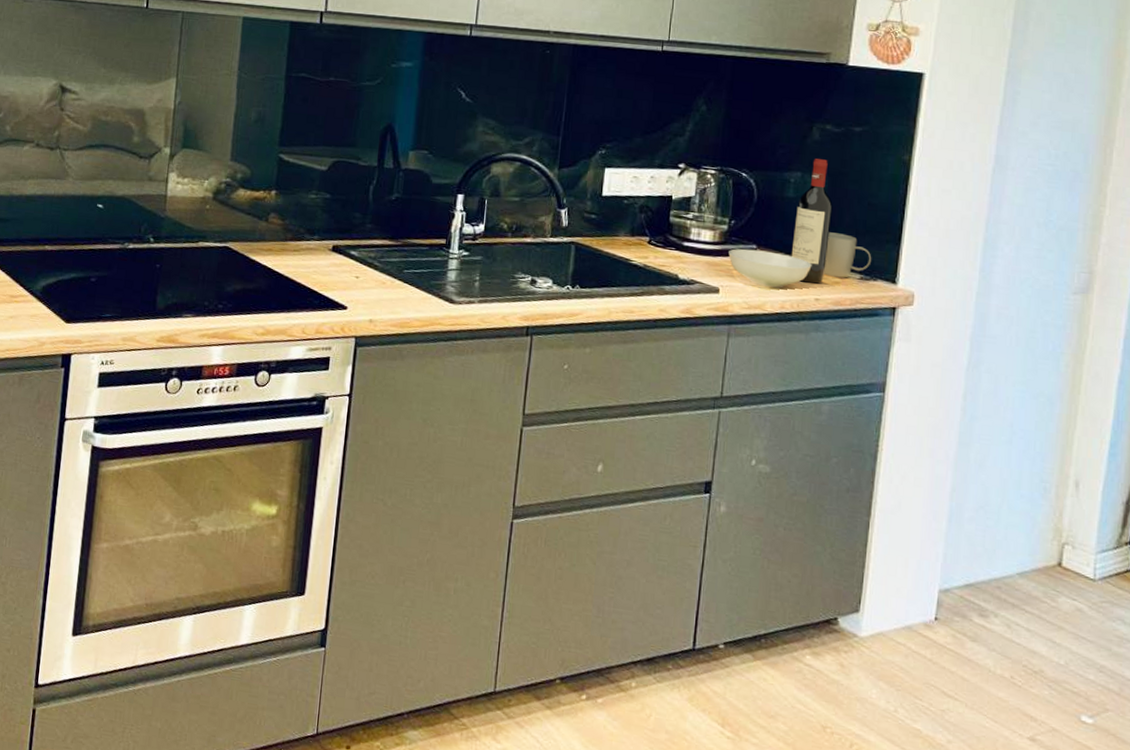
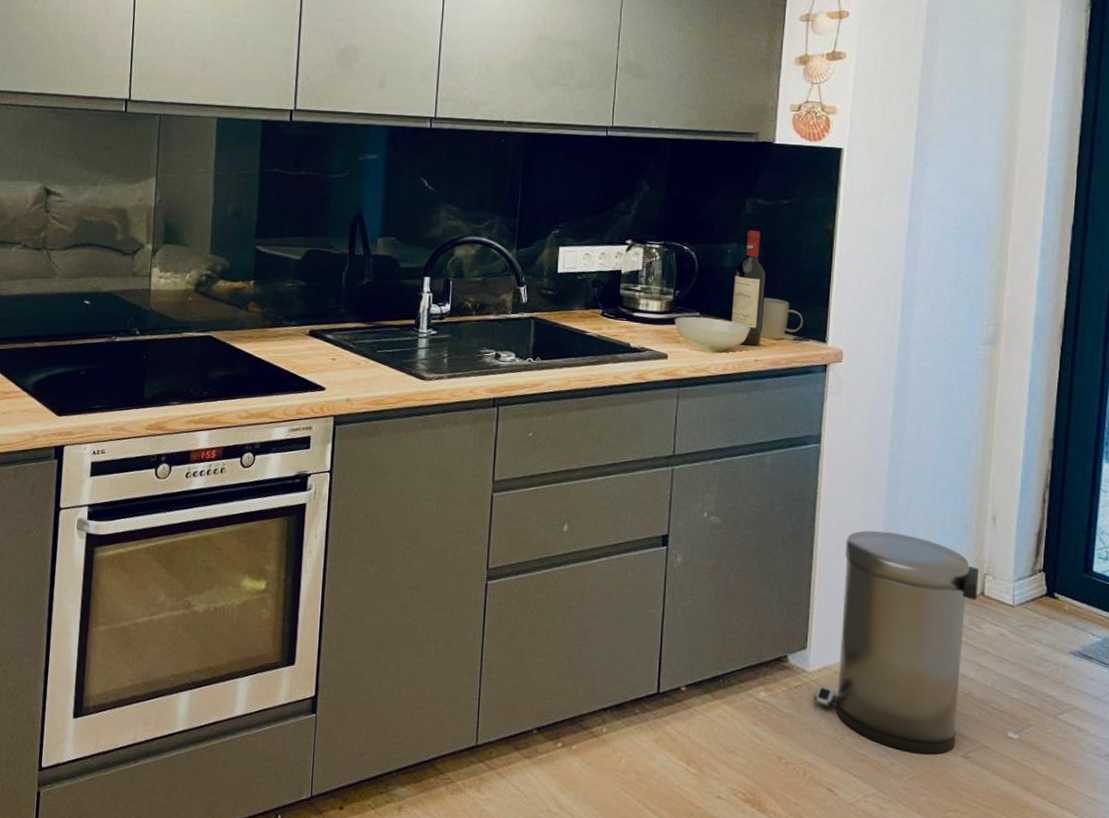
pedal bin: none [865,489,1058,735] -> present [814,530,980,755]

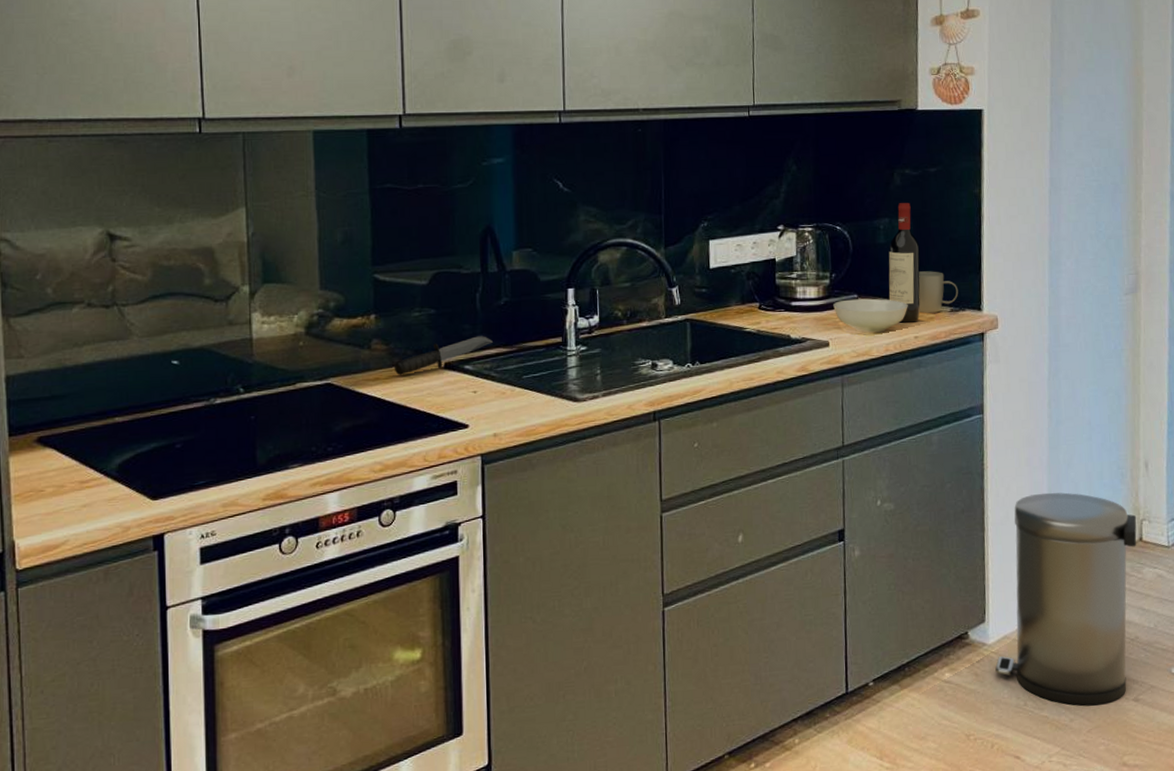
knife: none [265,310,353,337] -> present [394,336,493,376]

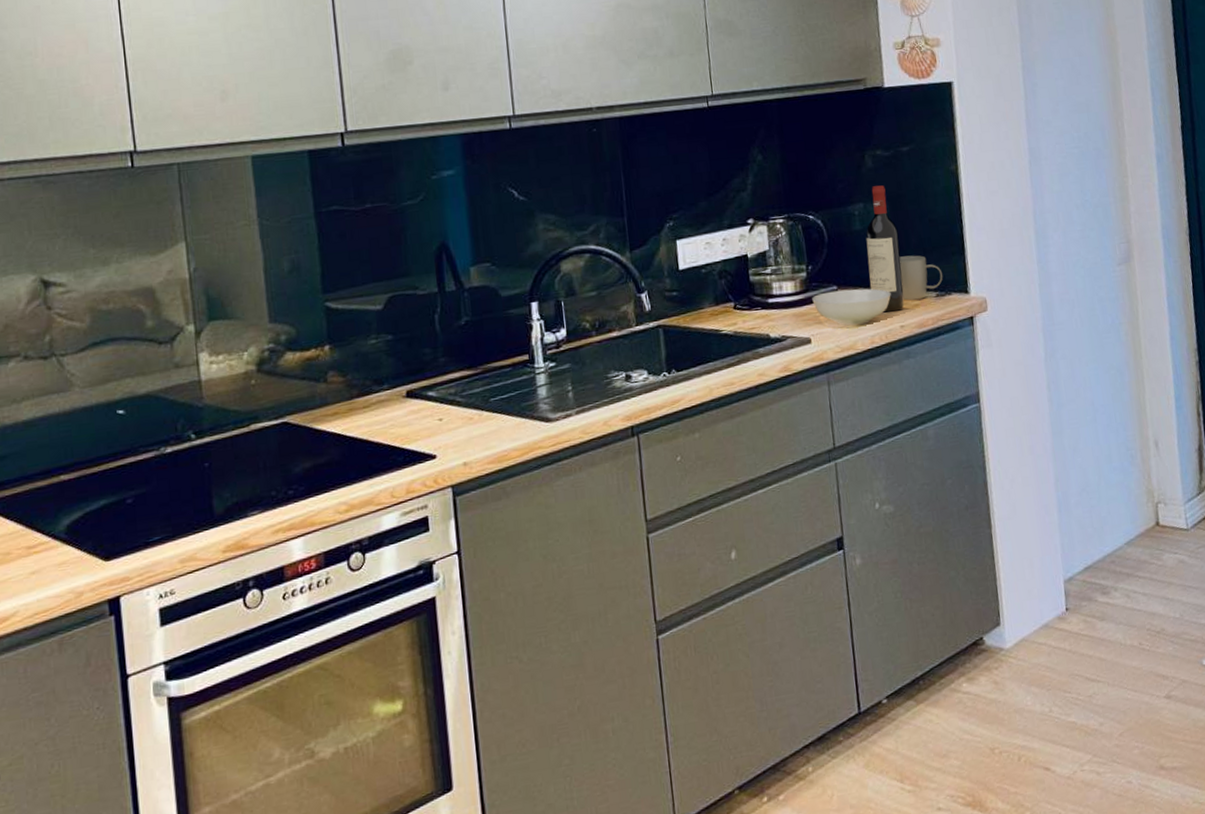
knife: present [394,336,493,376] -> none [352,359,456,409]
pedal bin: present [995,492,1137,706] -> none [1015,479,1157,708]

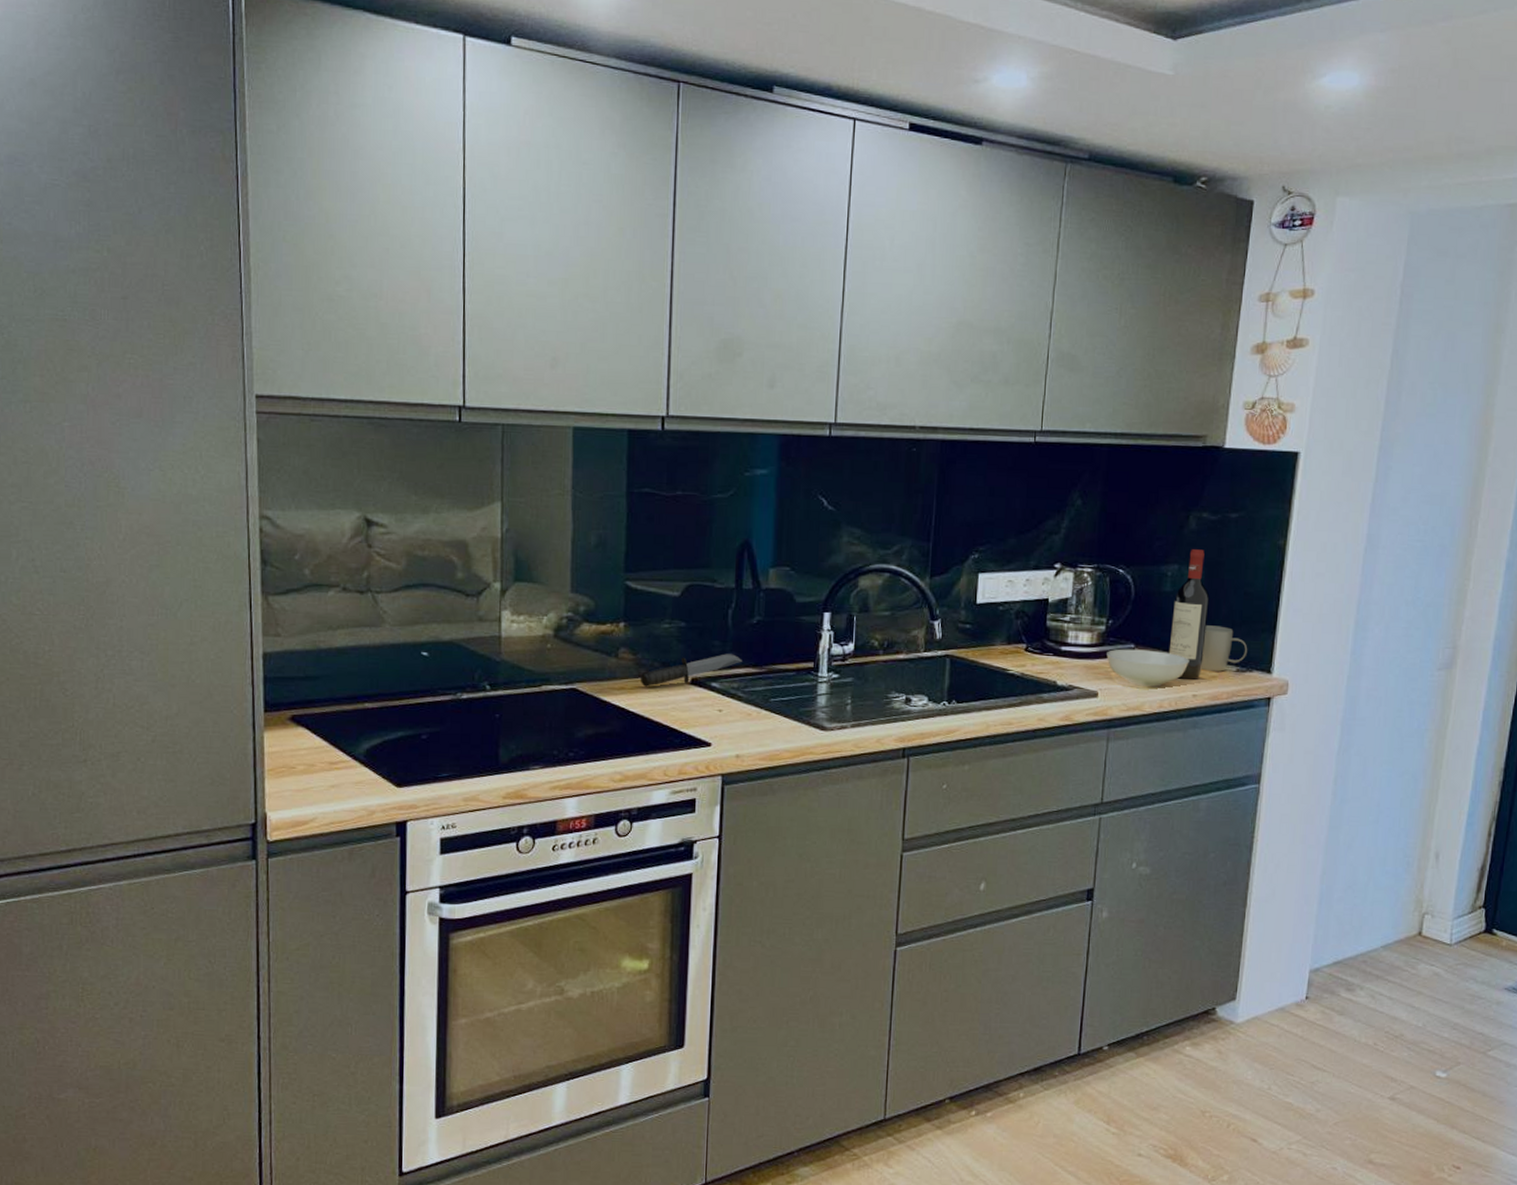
knife: none [352,359,456,409] -> present [640,654,742,688]

